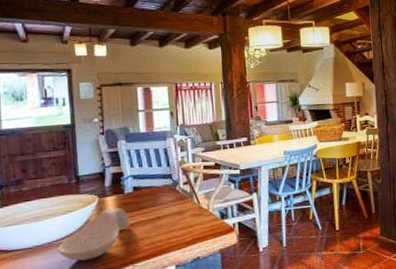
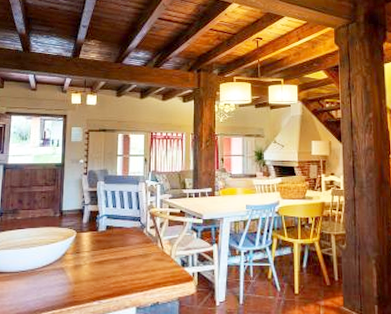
spoon rest: present [58,208,130,261] -> none [38,245,101,290]

